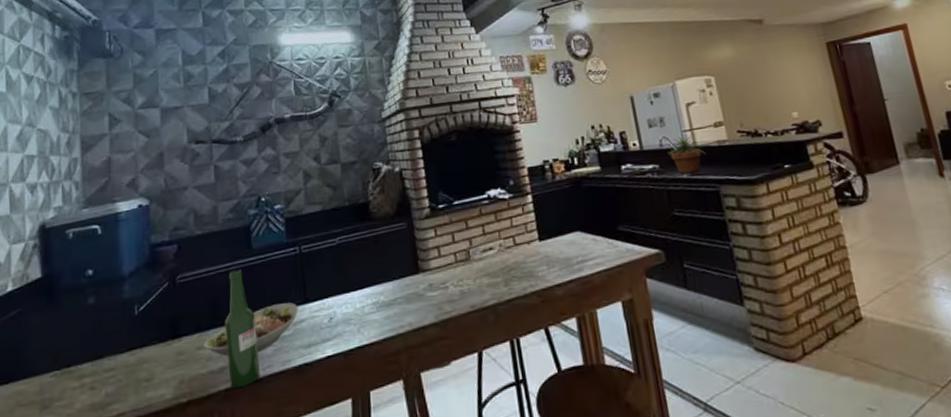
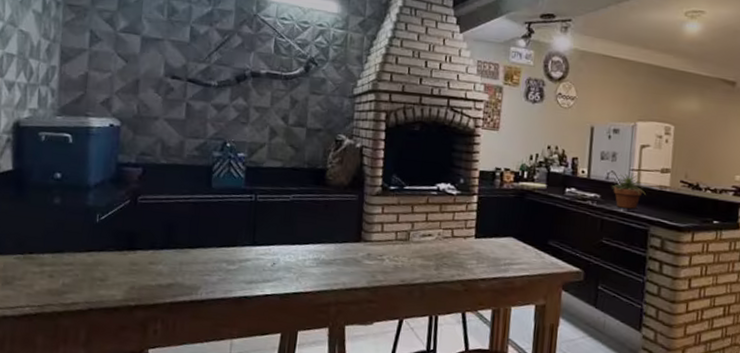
salad: present [203,302,299,357] -> none [156,240,247,279]
beer bottle: present [225,269,260,389] -> none [175,202,206,304]

